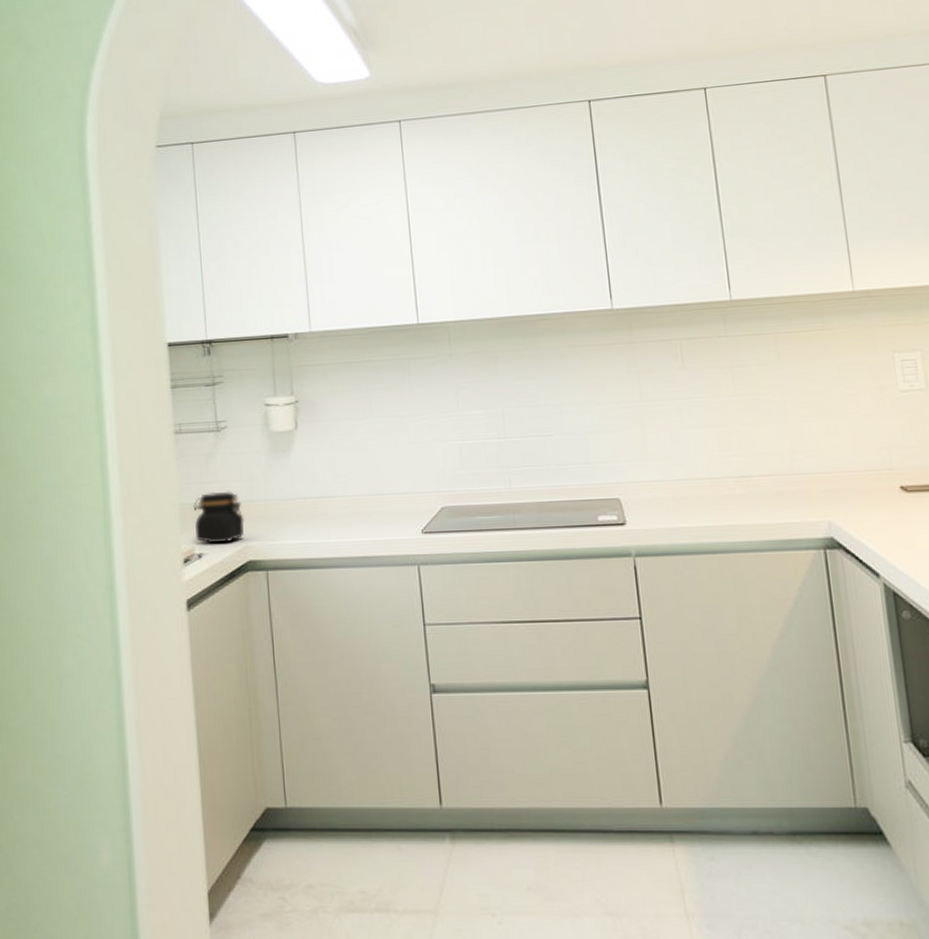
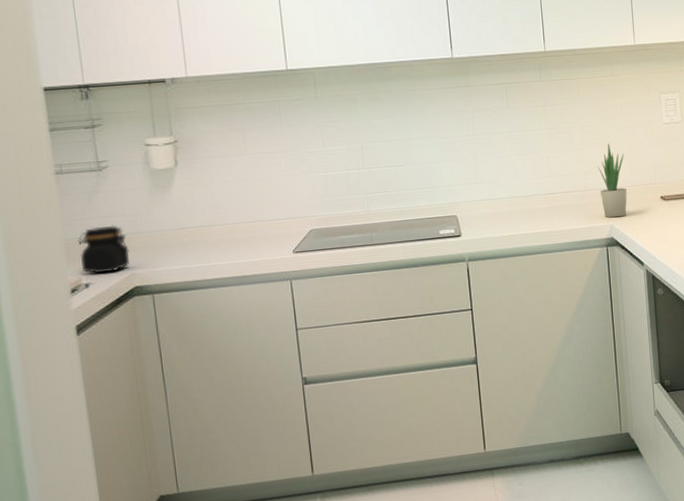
potted plant: none [807,415,852,512] -> present [598,144,627,218]

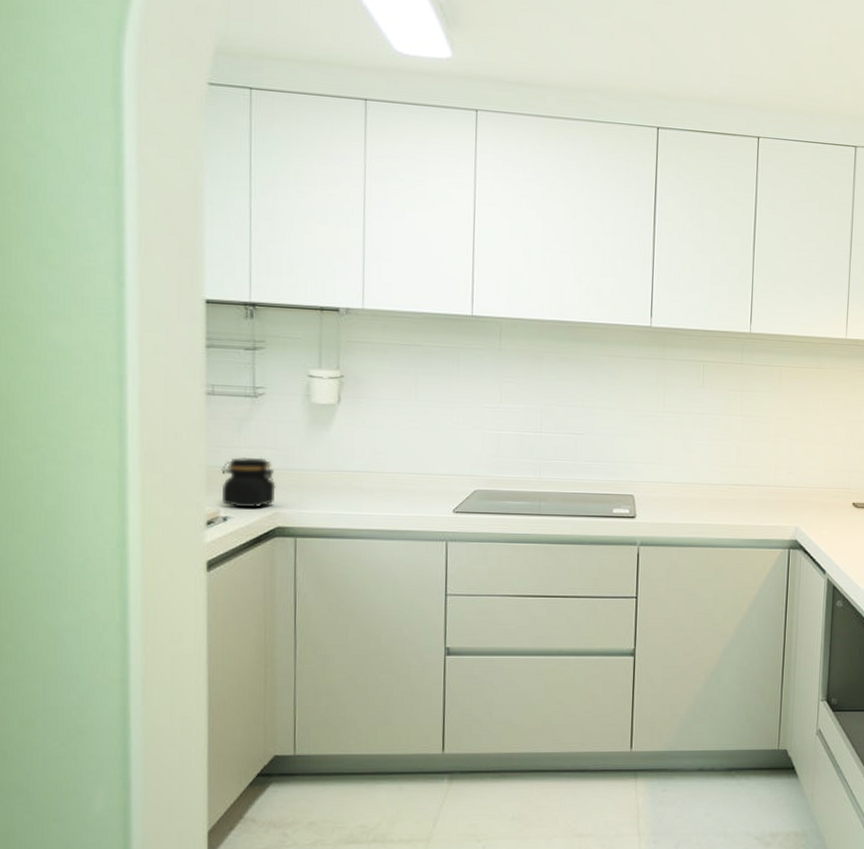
potted plant: present [598,144,627,218] -> none [789,440,820,519]

